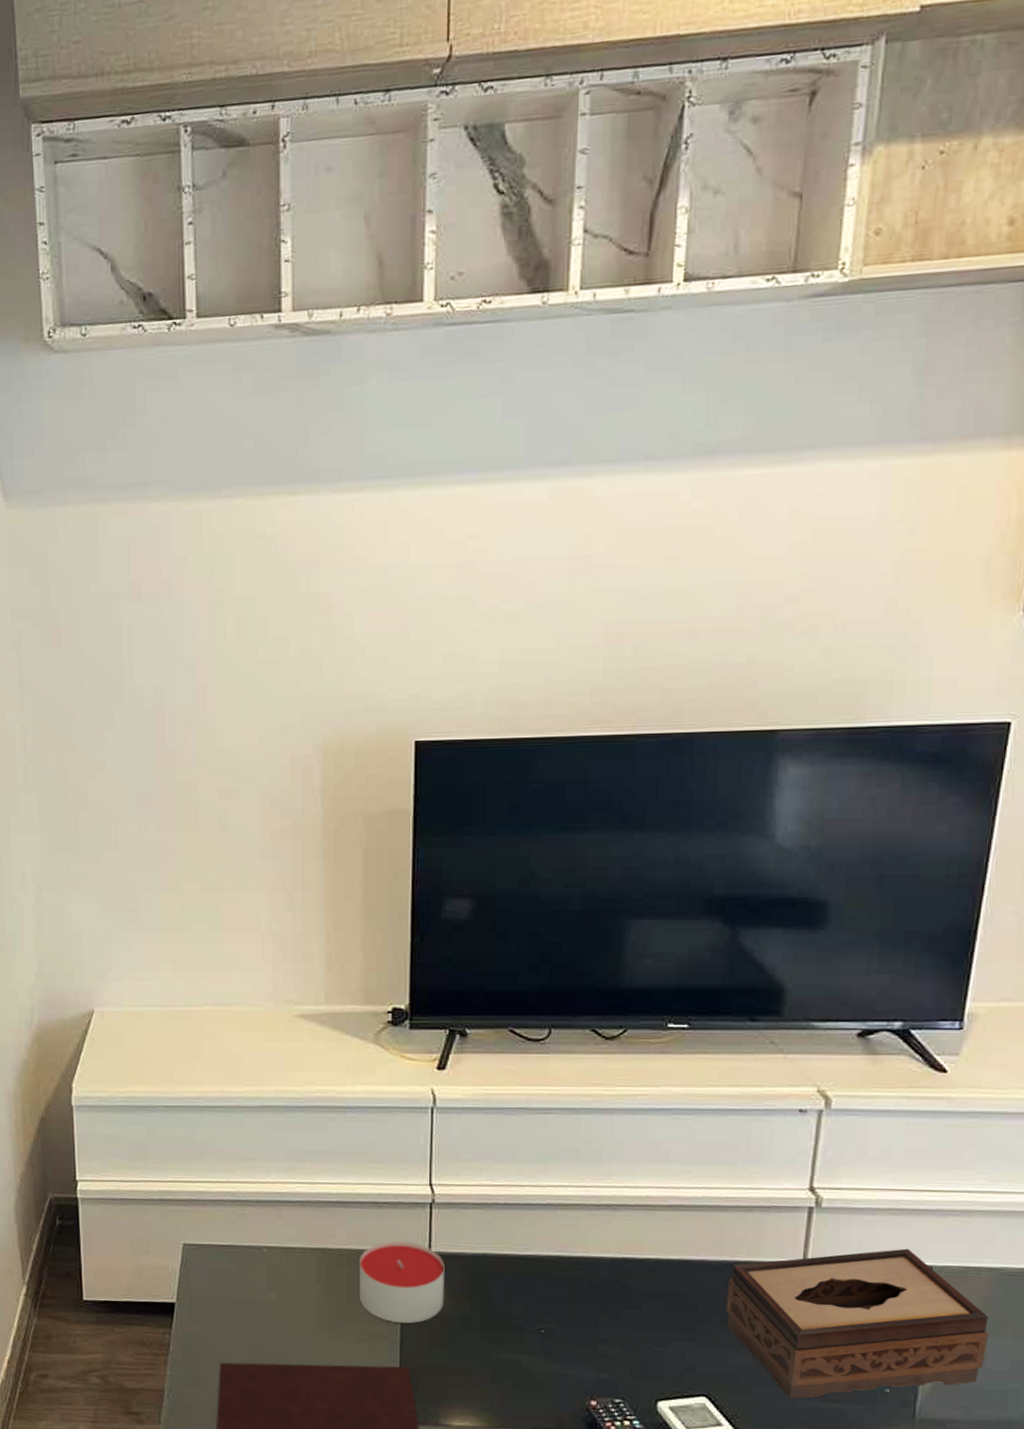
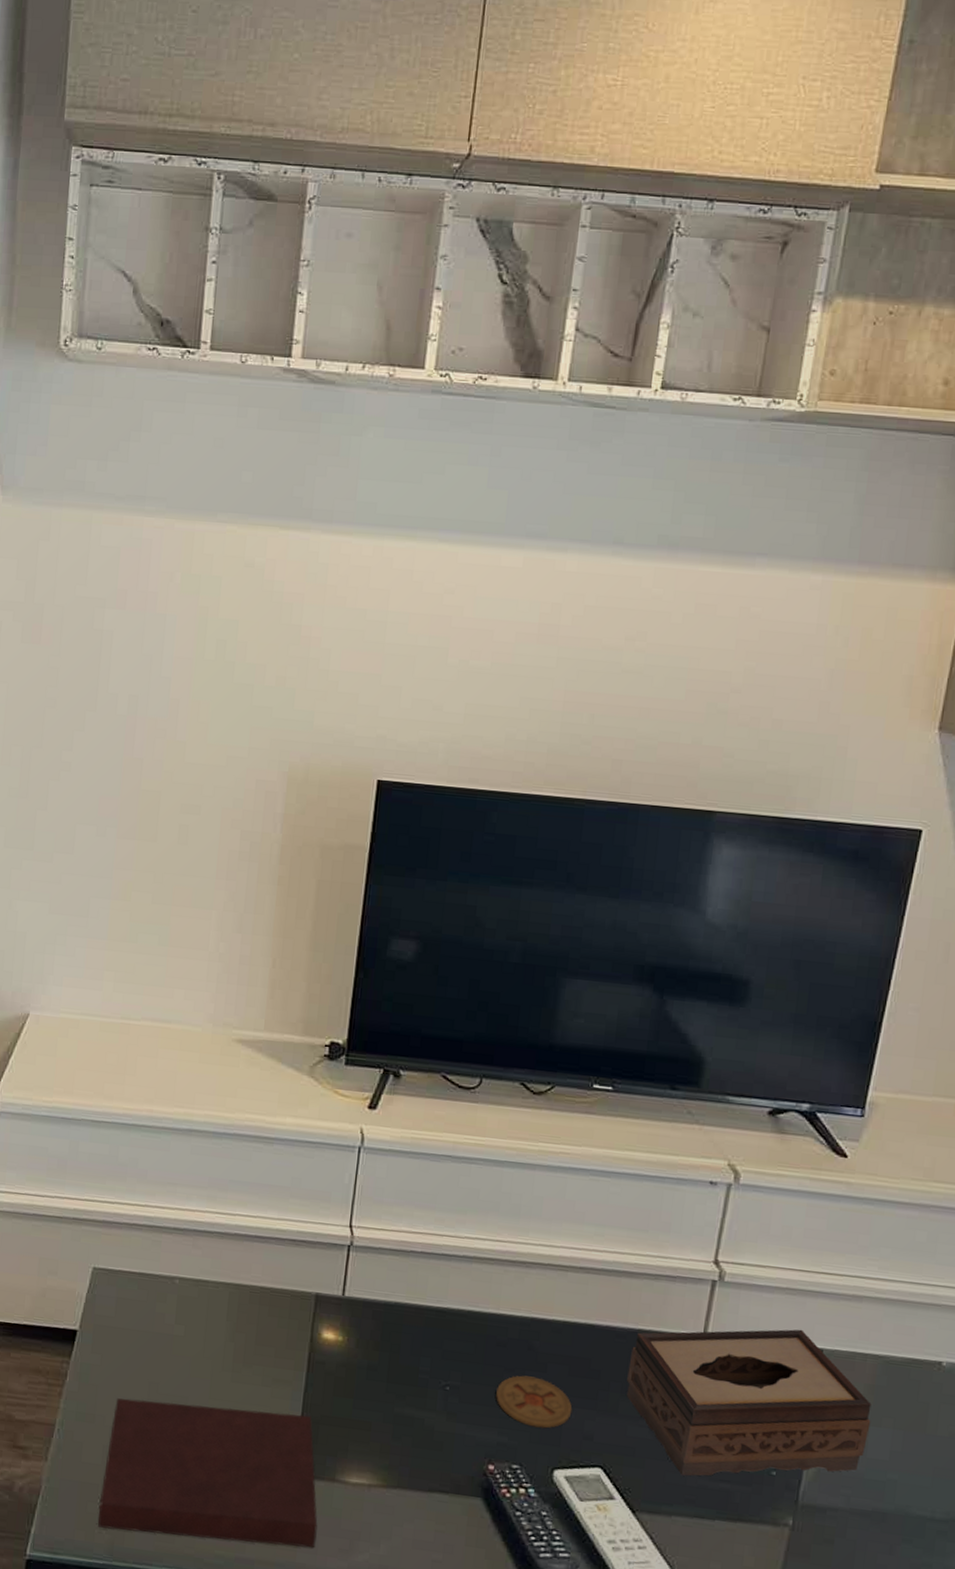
candle: present [360,1241,445,1324] -> none [268,1281,357,1371]
coaster: none [592,1314,672,1363] -> present [496,1375,572,1429]

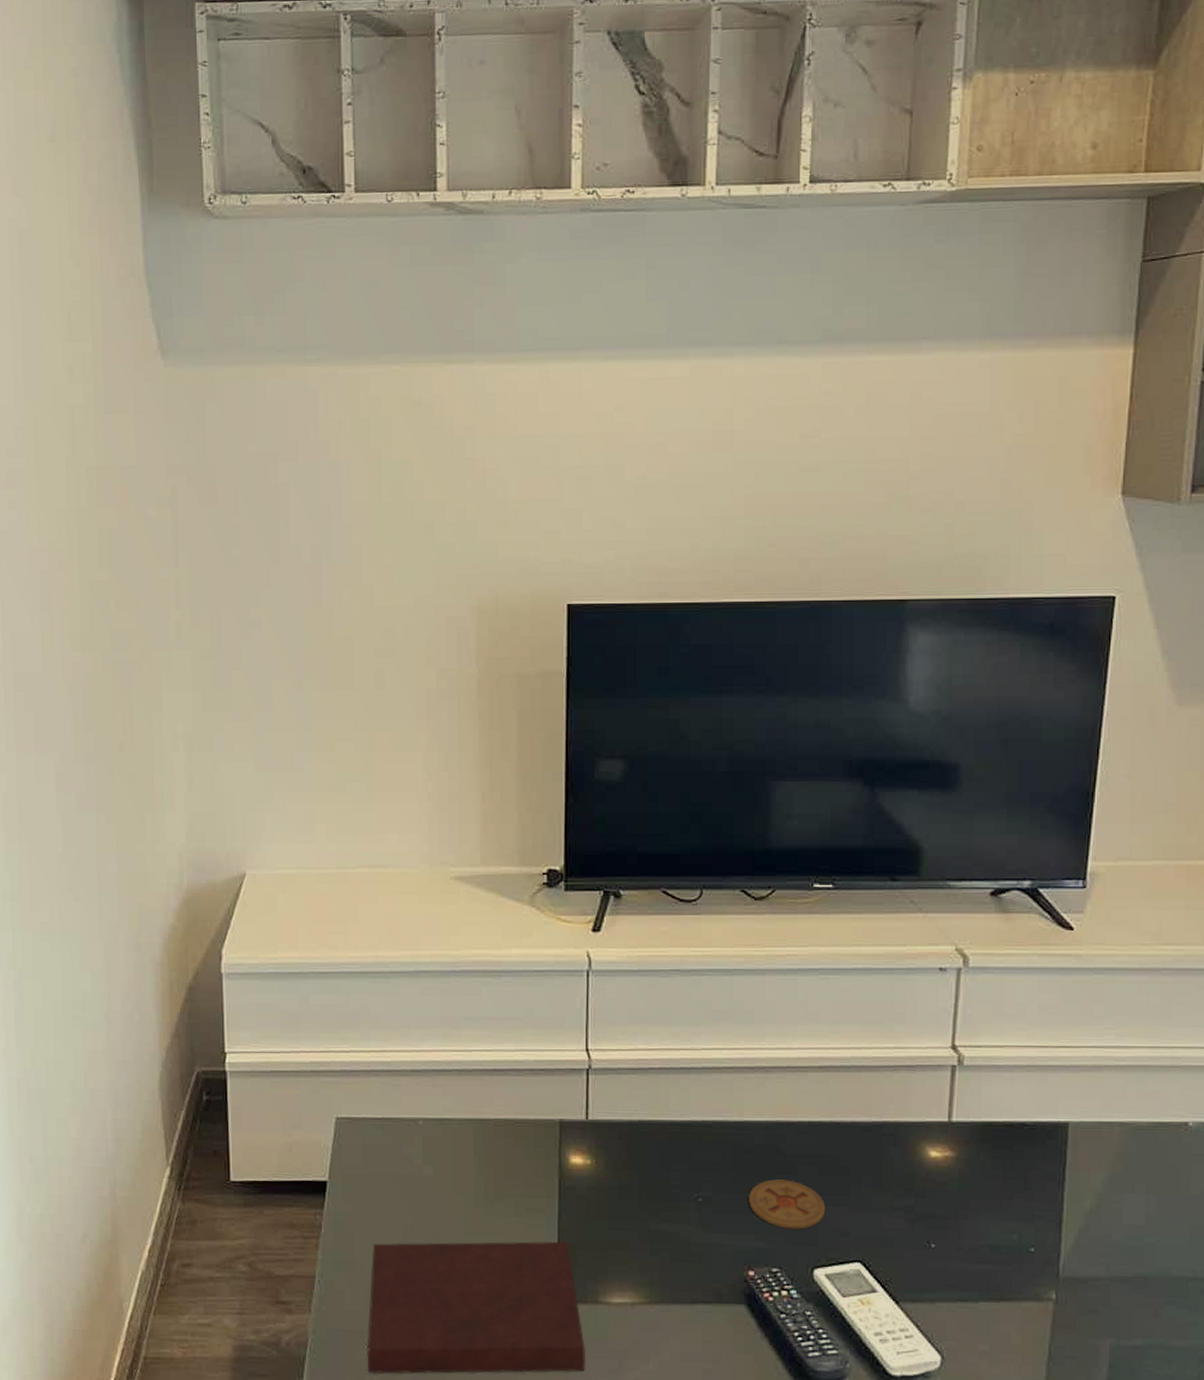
tissue box: present [627,1329,872,1476] -> none [877,1105,1123,1262]

